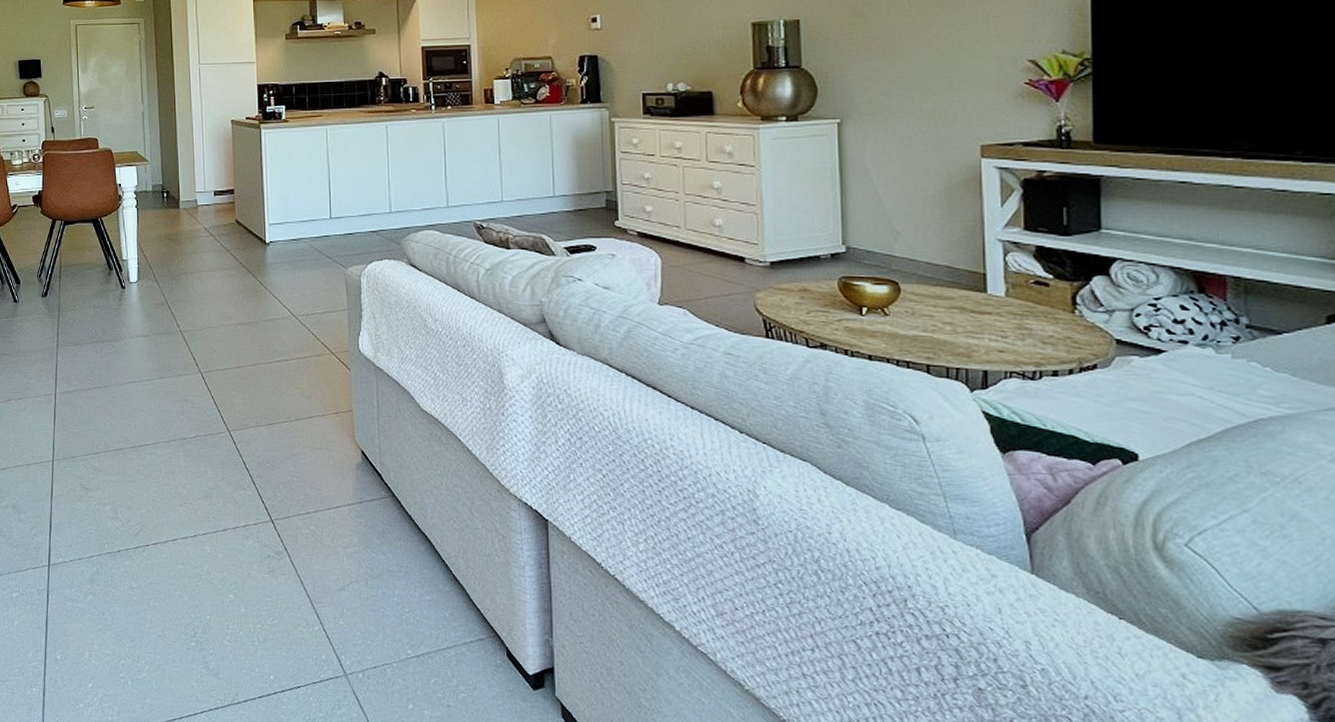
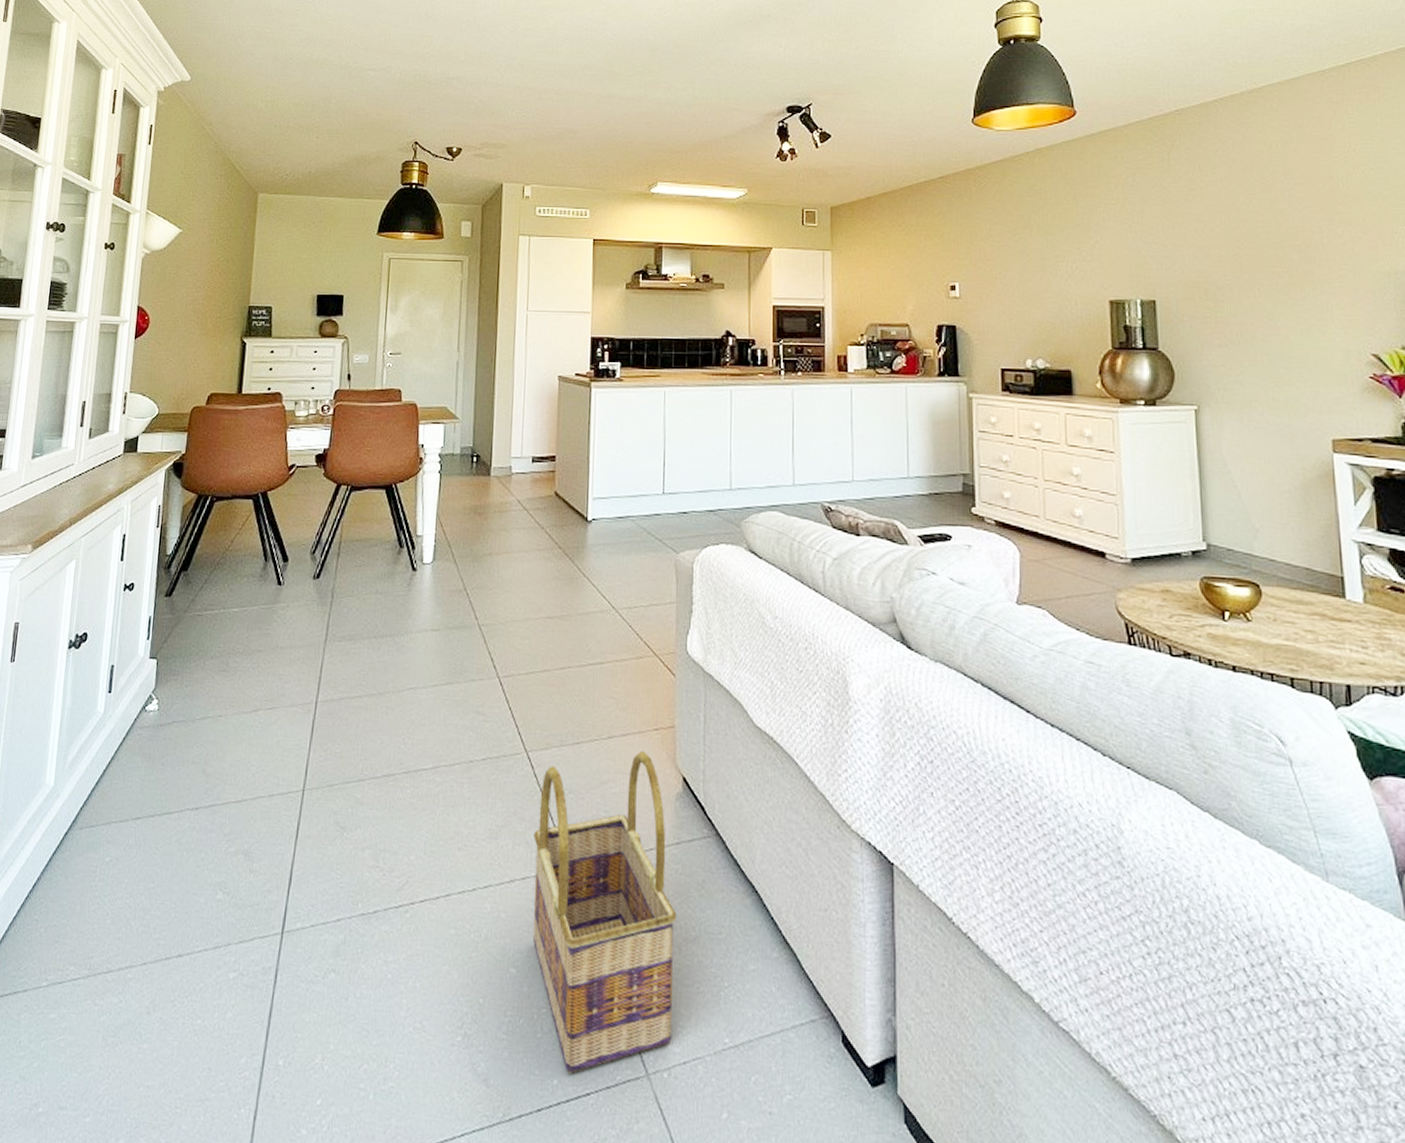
basket: none [240,430,364,672] -> present [533,751,677,1074]

